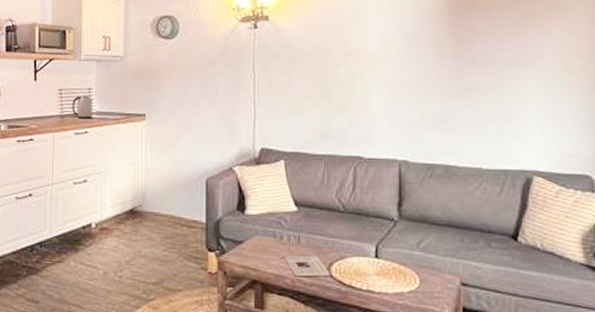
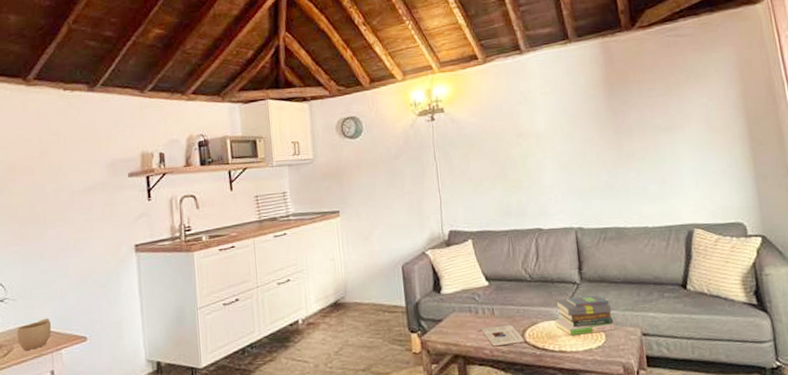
kettle: present [72,95,93,119] -> none [268,199,290,222]
books: none [365,235,431,276] -> present [554,295,615,335]

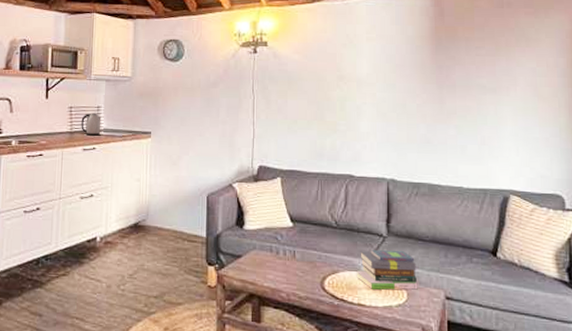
kettle: none [268,199,290,222] -> present [81,113,102,136]
magazine: present [476,324,526,347] -> none [275,269,324,291]

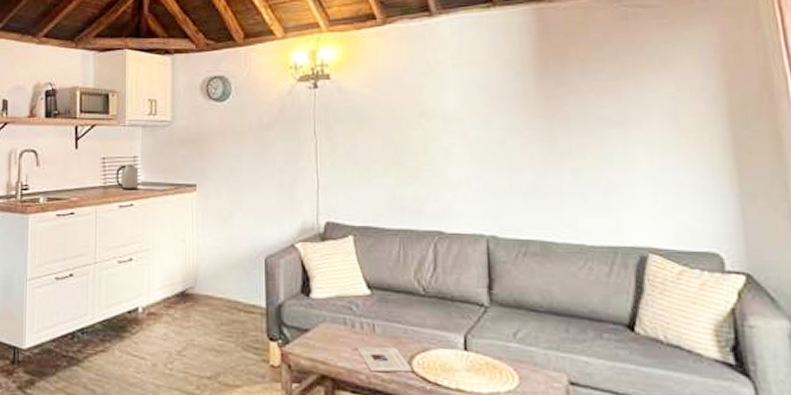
magazine: none [275,269,324,291] -> present [351,346,413,373]
books: present [356,250,418,290] -> none [452,323,532,373]

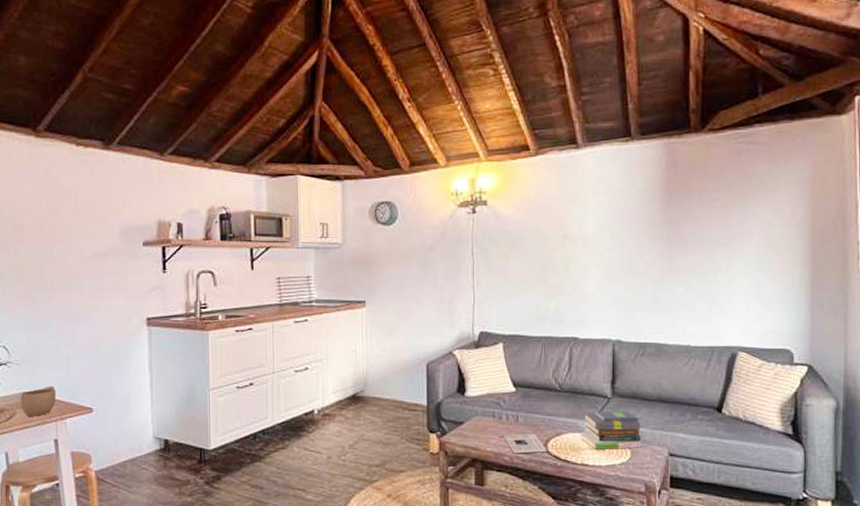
kettle: present [116,164,139,190] -> none [291,283,312,307]
books: none [452,323,532,373] -> present [580,411,642,449]

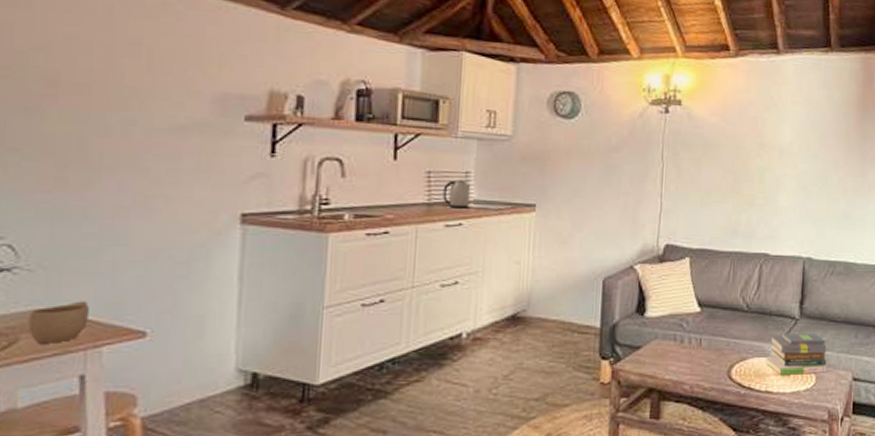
kettle: none [291,283,312,307] -> present [443,179,471,209]
magazine: present [498,433,548,454] -> none [678,358,731,382]

